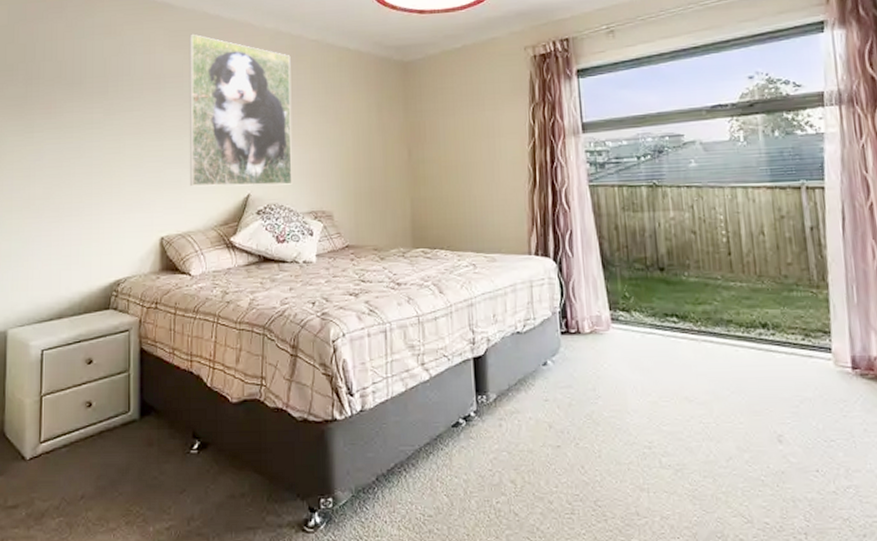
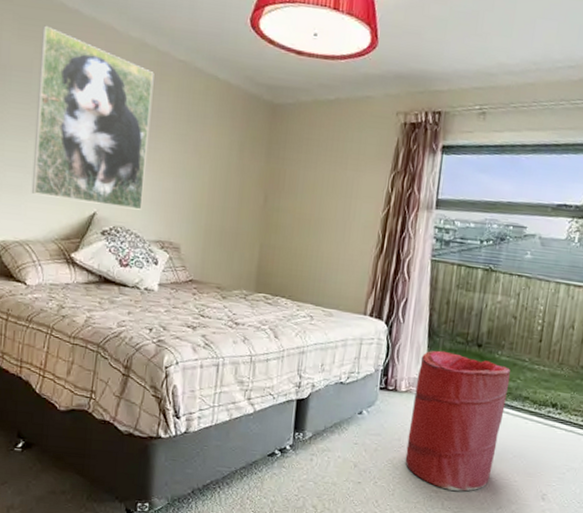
laundry hamper: none [599,281,710,443] -> present [405,350,511,492]

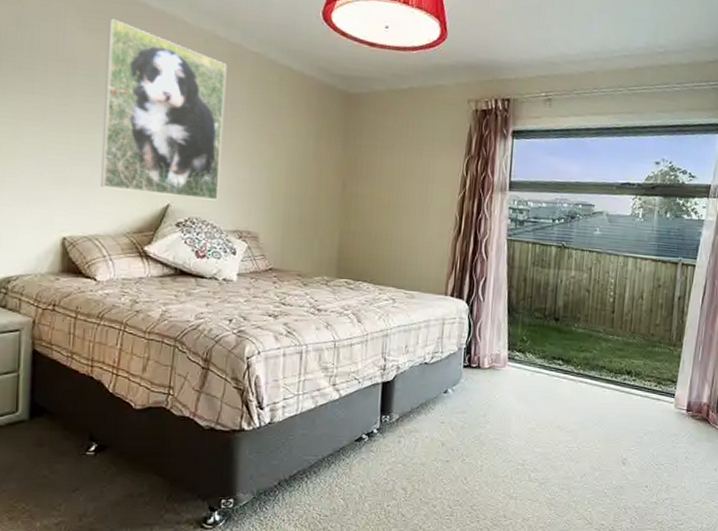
laundry hamper: present [405,350,511,492] -> none [491,326,587,462]

